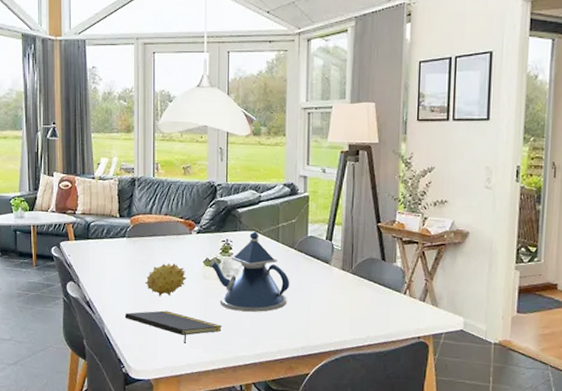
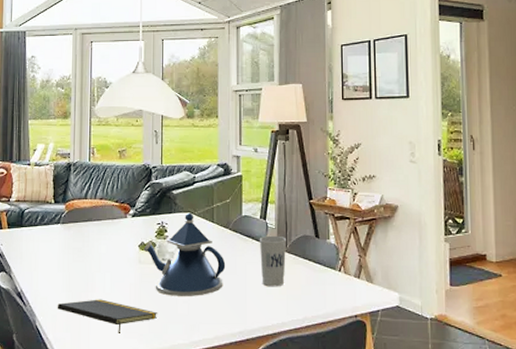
fruit: present [144,263,186,296] -> none [78,249,121,284]
cup: none [324,256,352,307] -> present [259,235,286,287]

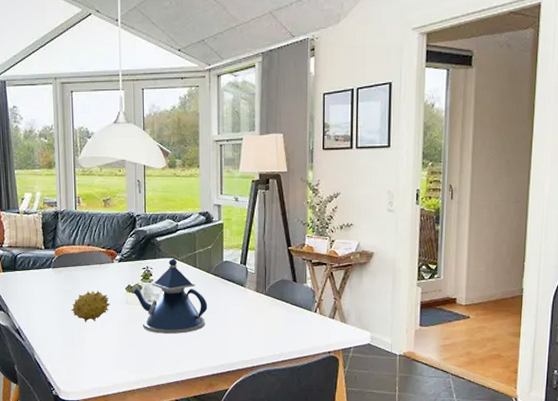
notepad: present [57,299,158,333] -> none [52,335,146,365]
fruit: none [78,249,121,284] -> present [70,291,110,322]
cup: present [259,235,286,287] -> none [239,279,265,326]

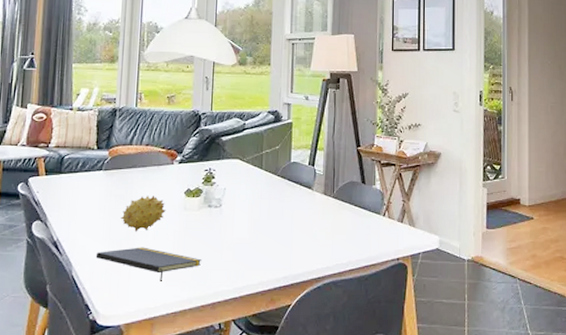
notepad: none [52,335,146,365] -> present [95,247,202,281]
teapot: present [130,258,208,334] -> none [189,159,273,243]

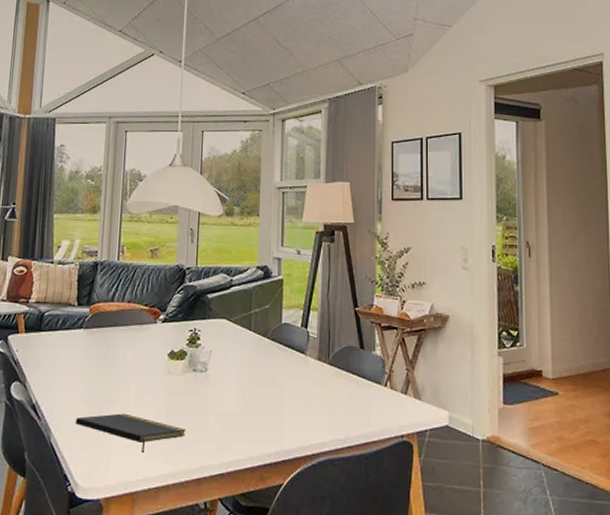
fruit: present [120,196,166,231] -> none [100,357,148,396]

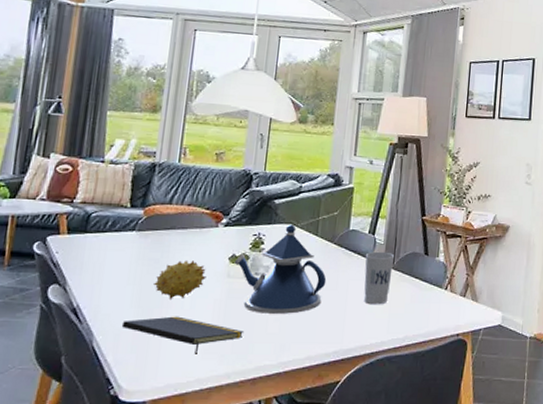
fruit: none [100,357,148,396] -> present [152,260,206,299]
teapot: none [173,319,263,412] -> present [234,224,327,314]
cup: none [299,345,328,403] -> present [363,251,394,305]

